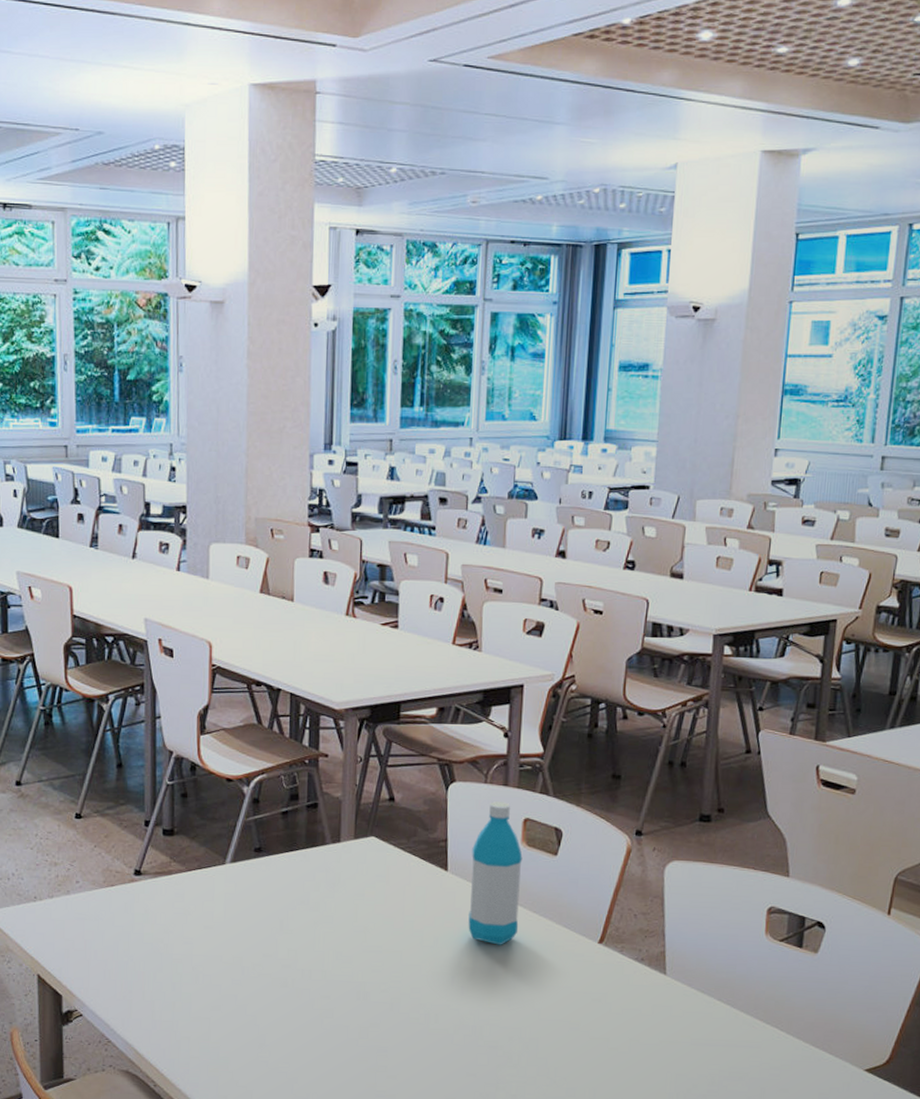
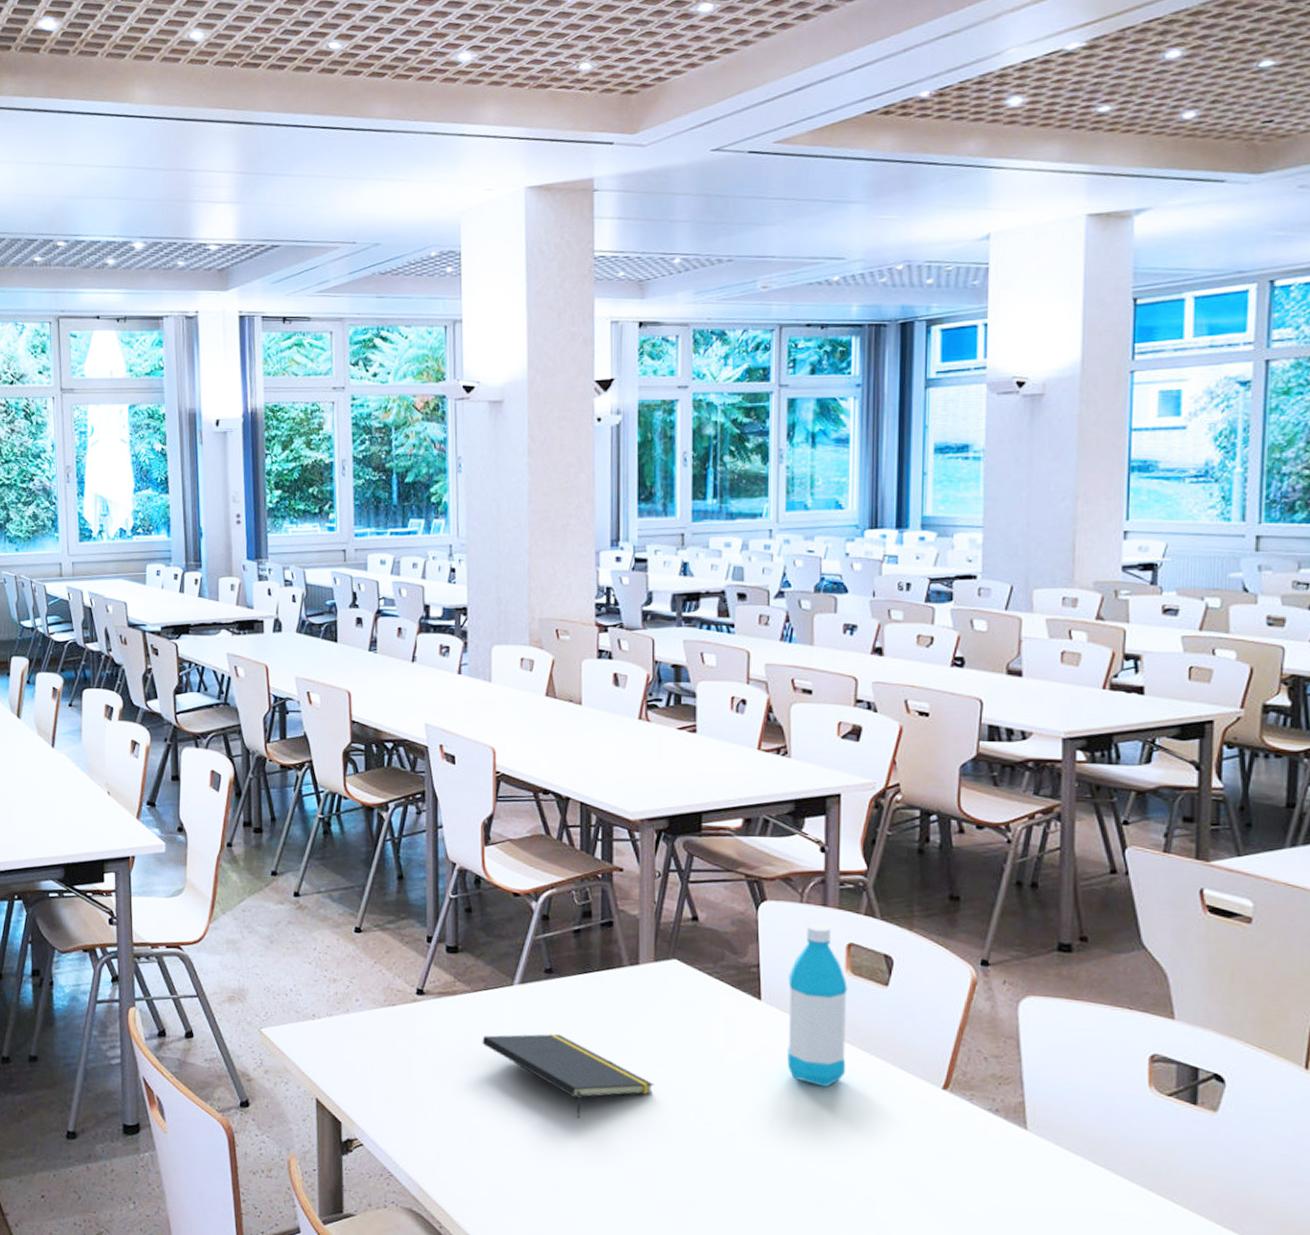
notepad: none [195,906,351,983] -> present [482,1033,654,1119]

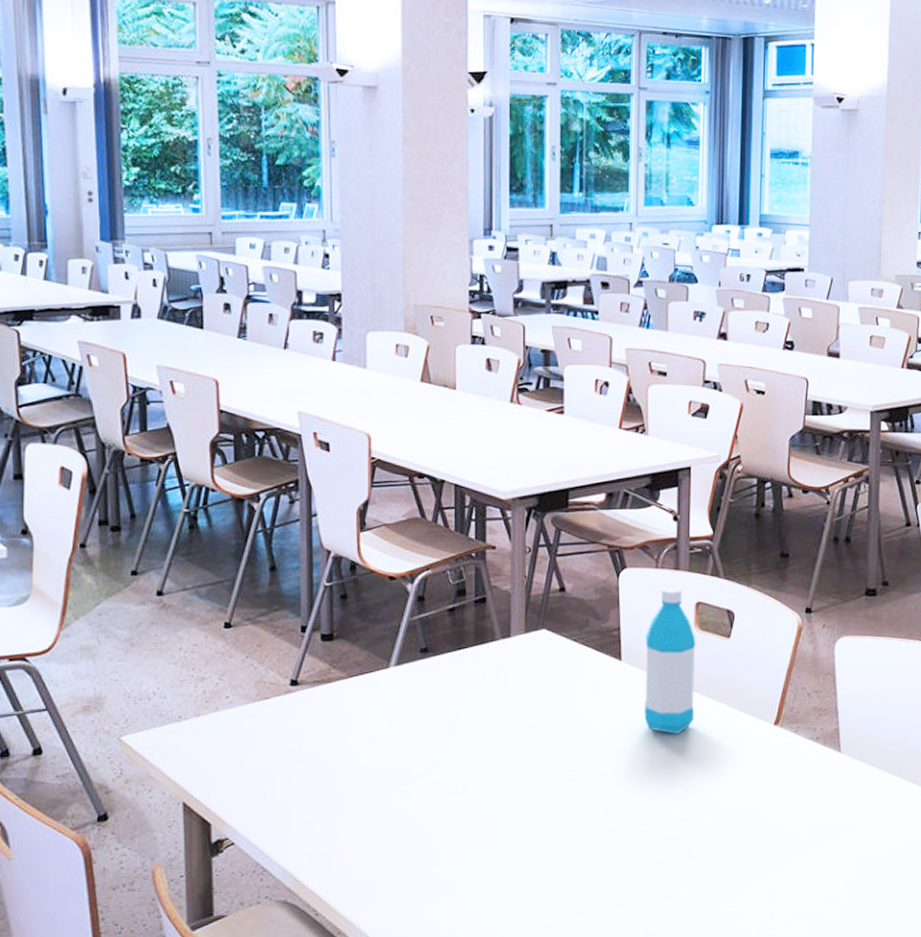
notepad: present [482,1033,654,1119] -> none [358,710,525,790]

